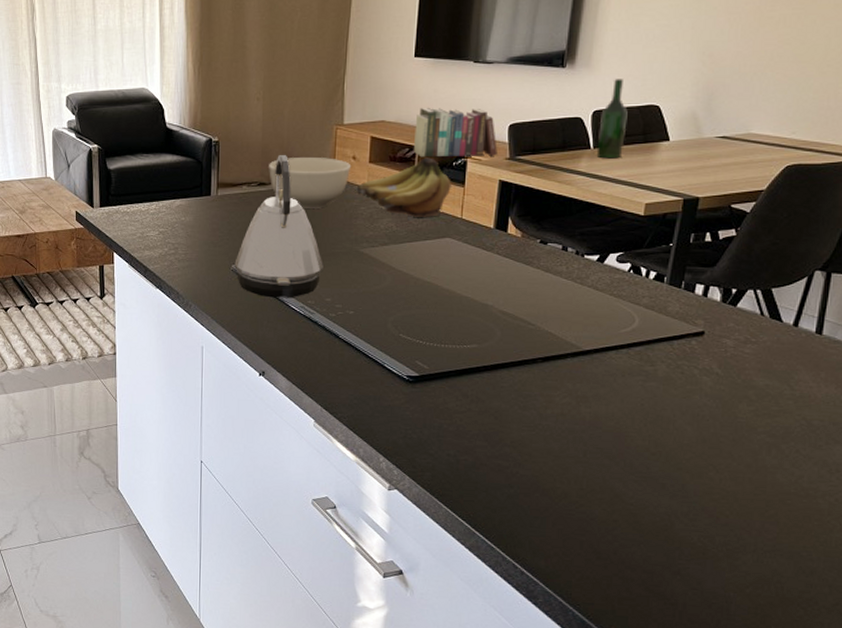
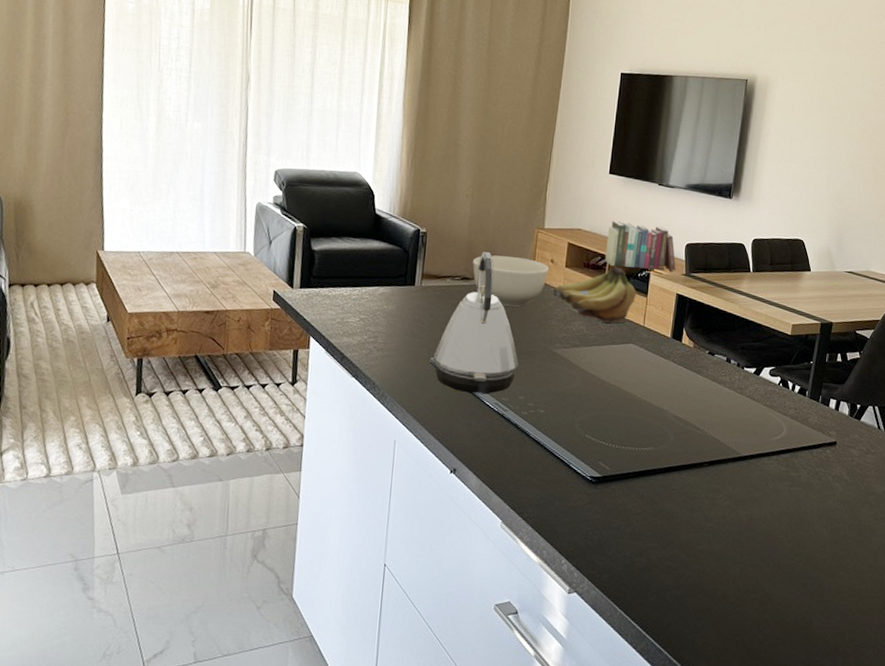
wine bottle: present [596,79,628,159] -> none [755,213,779,283]

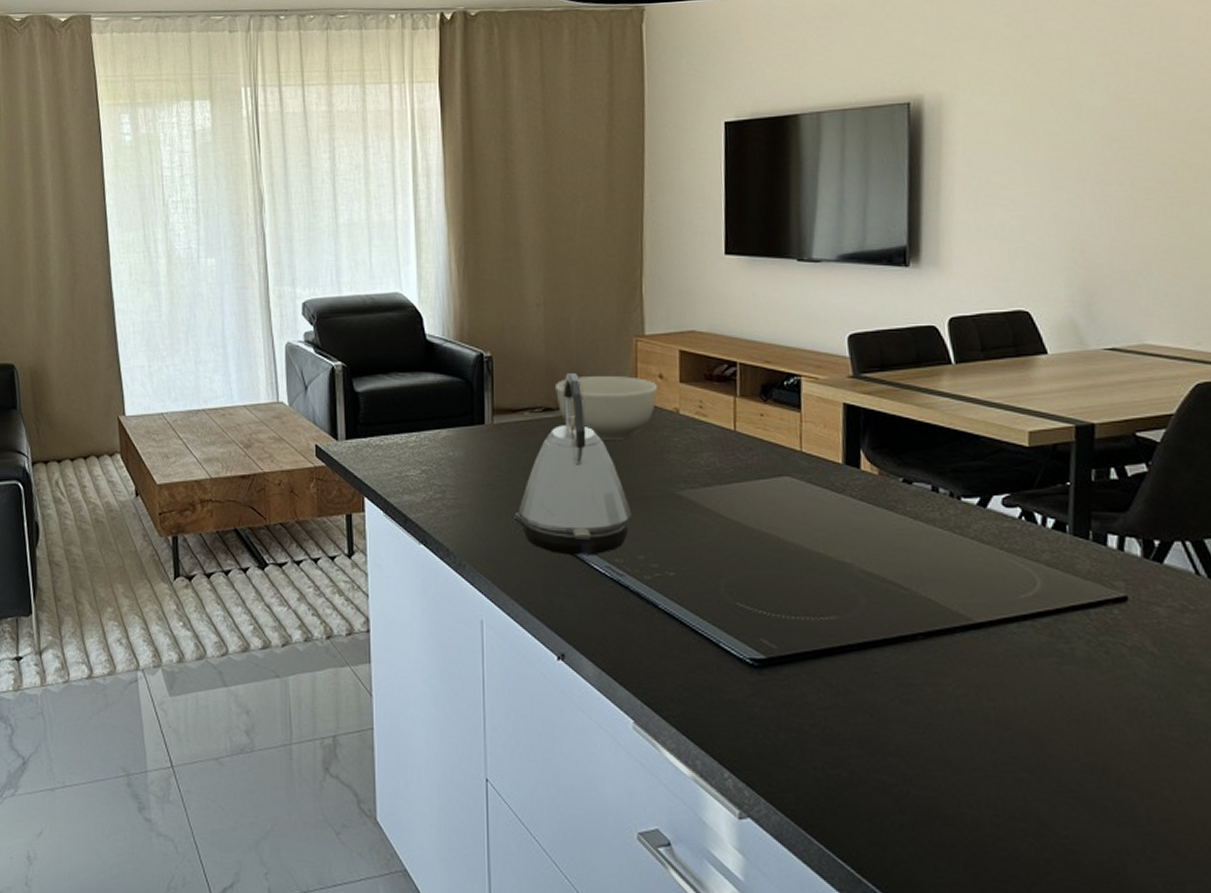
fruit: present [552,267,636,323] -> none [666,376,785,450]
books: present [605,221,676,271] -> none [732,315,837,376]

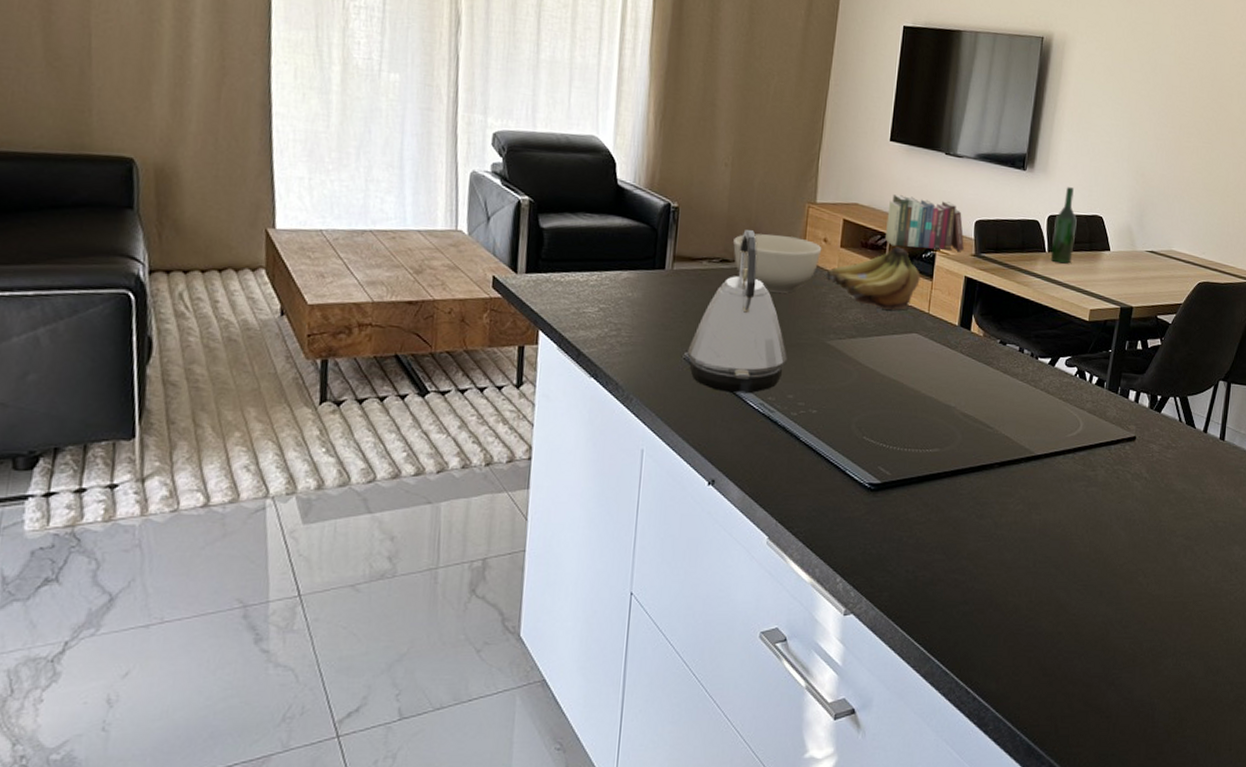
fruit: none [666,376,785,450] -> present [826,247,920,310]
books: none [732,315,837,376] -> present [886,194,964,251]
wine bottle: none [959,280,993,376] -> present [1050,187,1077,264]

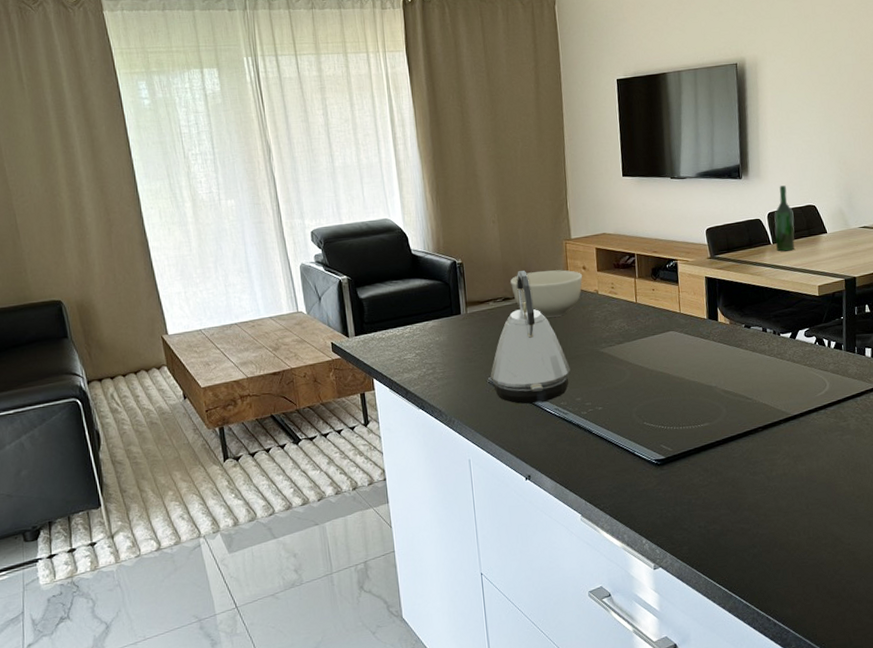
fruit: present [826,247,920,310] -> none [589,262,668,316]
books: present [886,194,964,251] -> none [631,217,700,263]

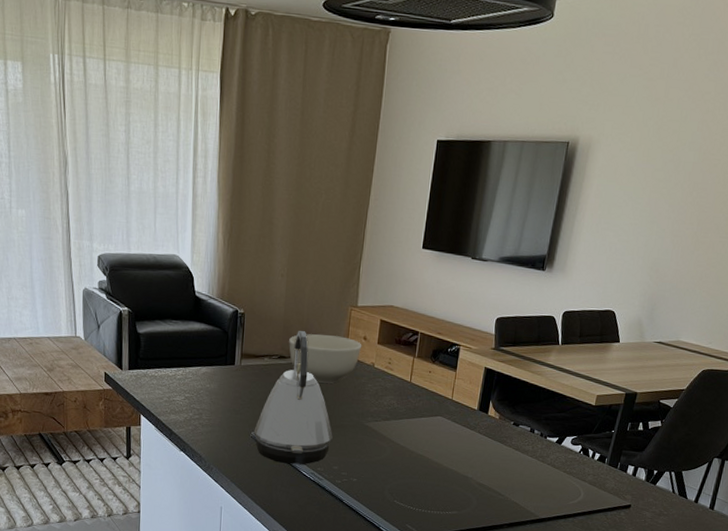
wine bottle: present [774,185,795,251] -> none [563,285,590,355]

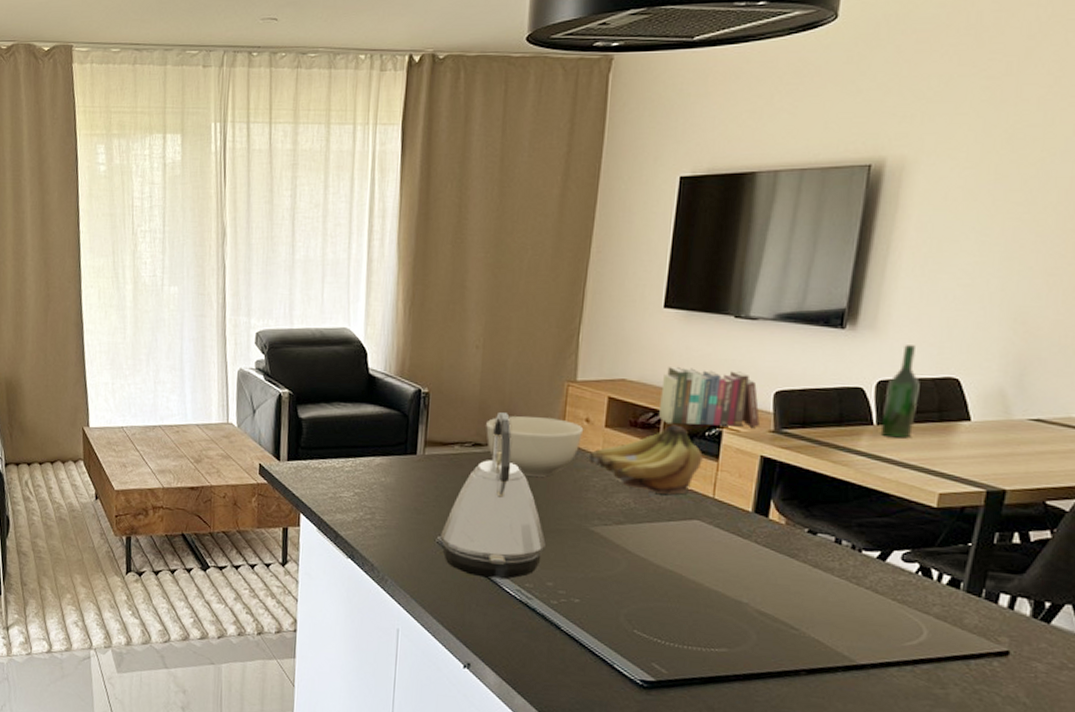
fruit: none [365,342,446,397] -> present [588,425,703,495]
books: none [416,297,486,346] -> present [659,367,760,427]
wine bottle: none [563,285,590,355] -> present [880,345,920,438]

